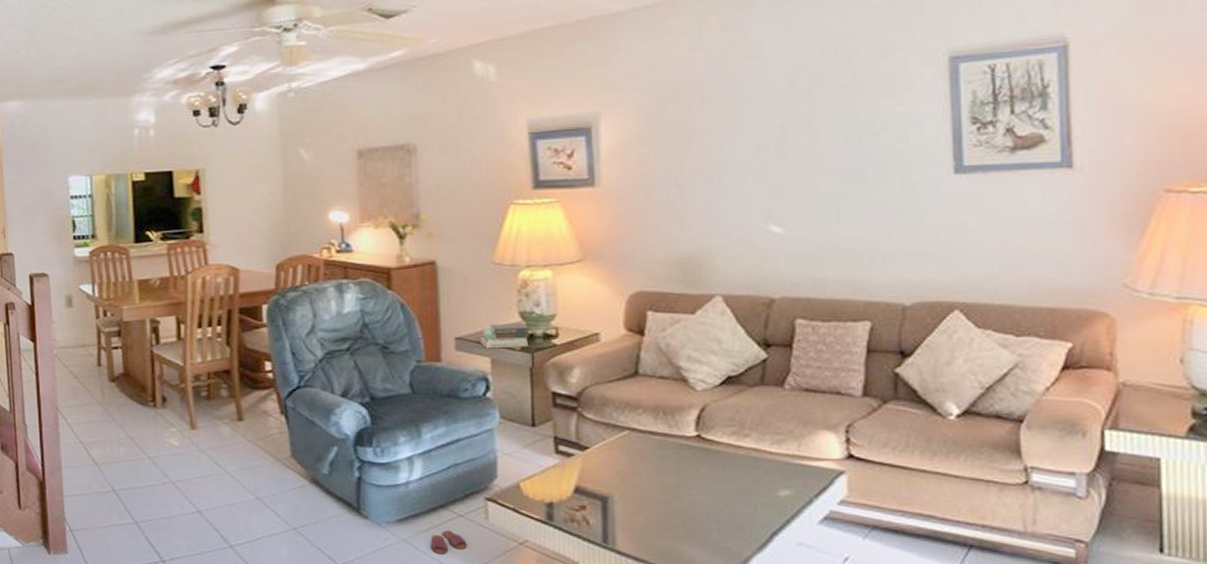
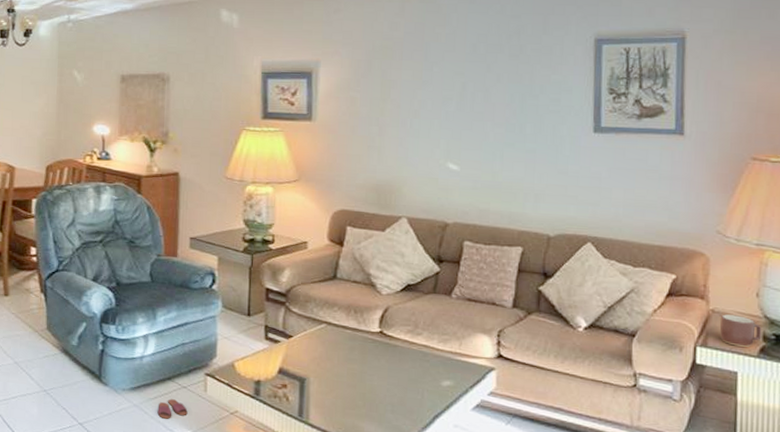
books: present [480,322,530,349] -> none [211,228,252,250]
mug: none [1133,387,1190,426] -> present [720,314,762,347]

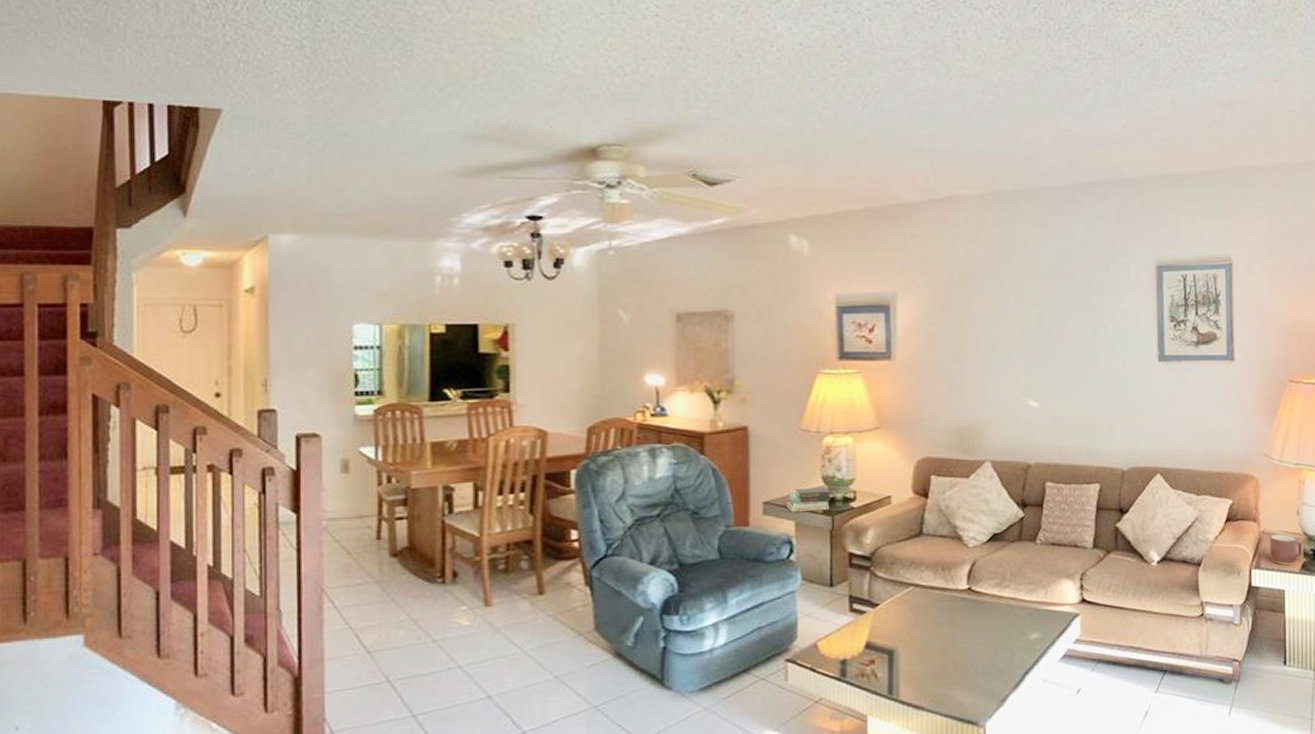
slippers: present [157,399,188,419] -> none [732,695,767,720]
books: none [211,228,252,250] -> present [786,487,831,512]

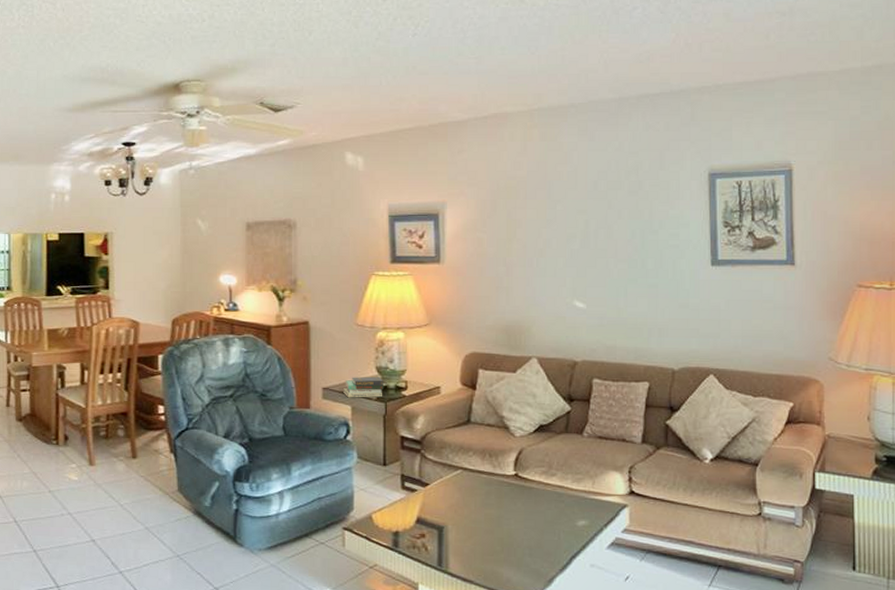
mug: present [1269,534,1303,565] -> none [835,439,874,470]

